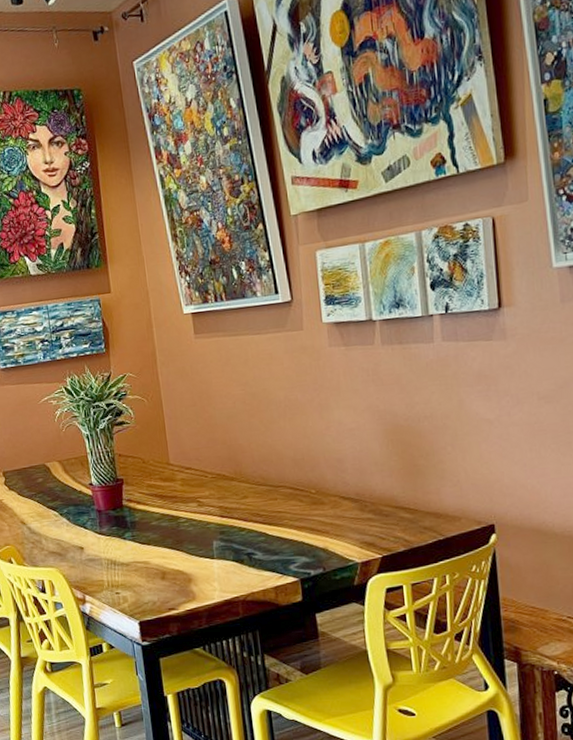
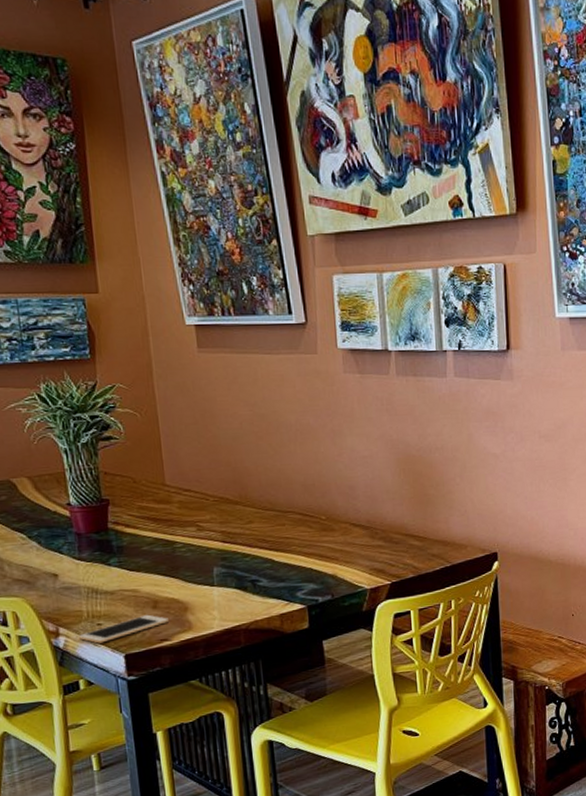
cell phone: none [100,584,176,611] -> present [77,614,170,644]

